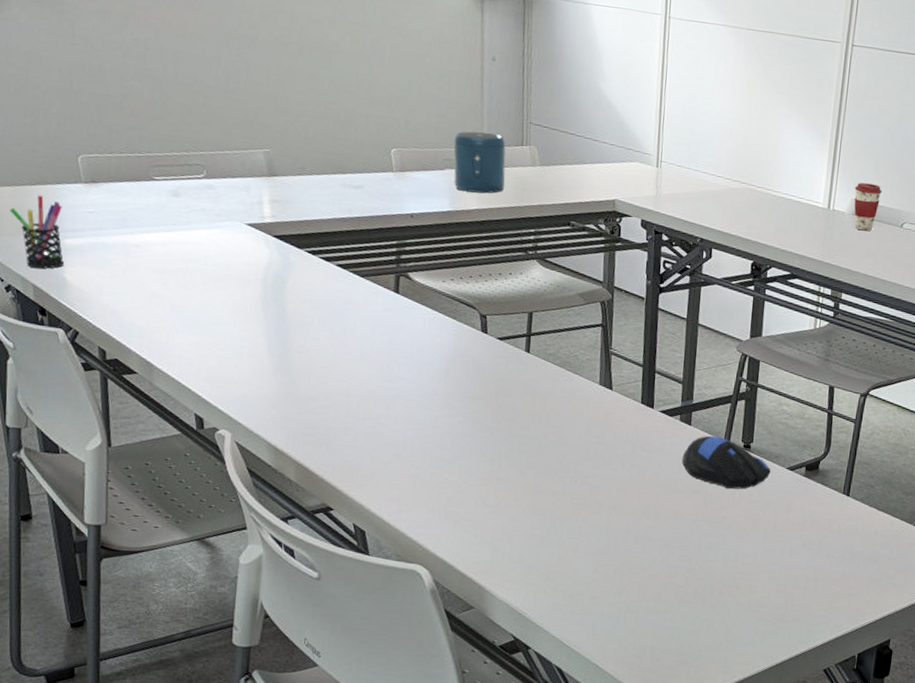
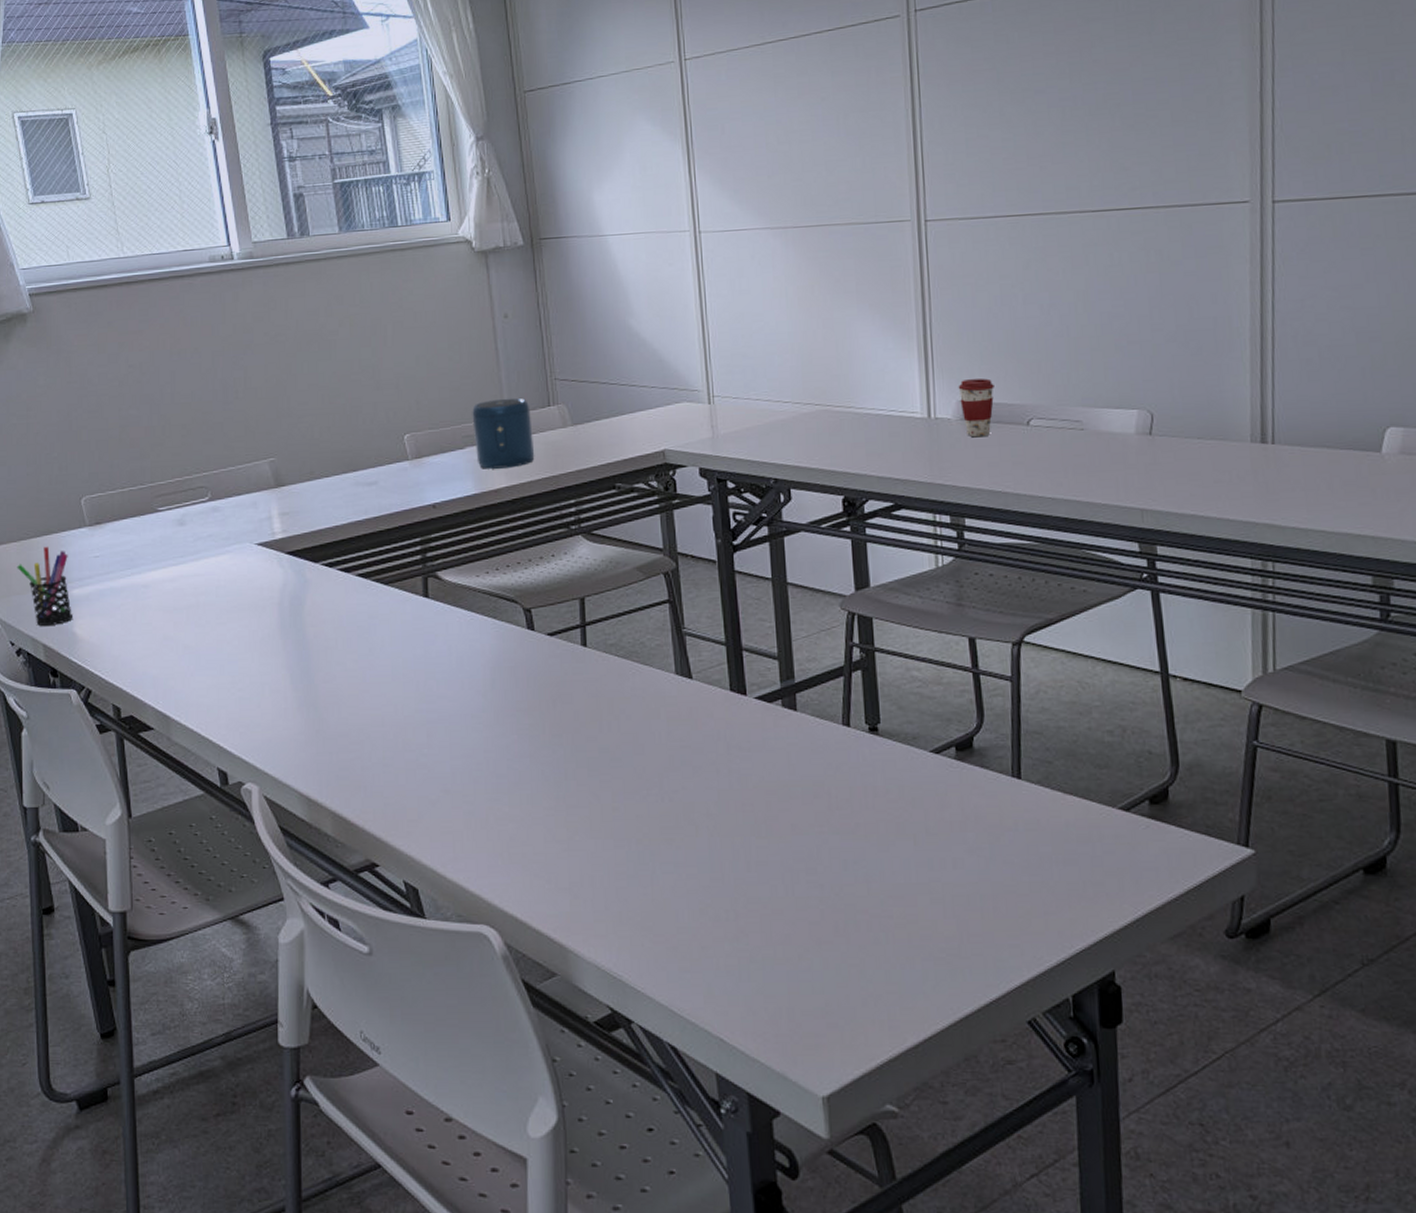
computer mouse: present [682,435,771,489] -> none [791,720,910,788]

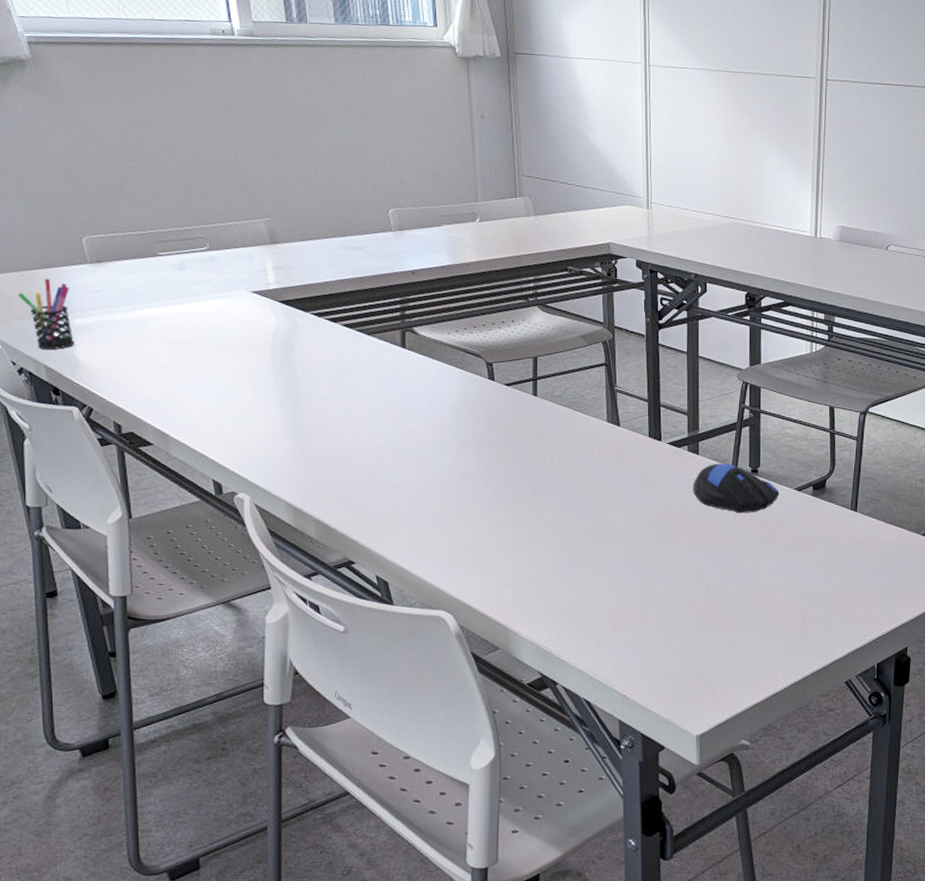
speaker: present [472,398,535,469] -> none [449,186,502,246]
computer mouse: none [791,720,910,788] -> present [692,463,780,514]
coffee cup: present [958,378,994,438] -> none [839,210,865,256]

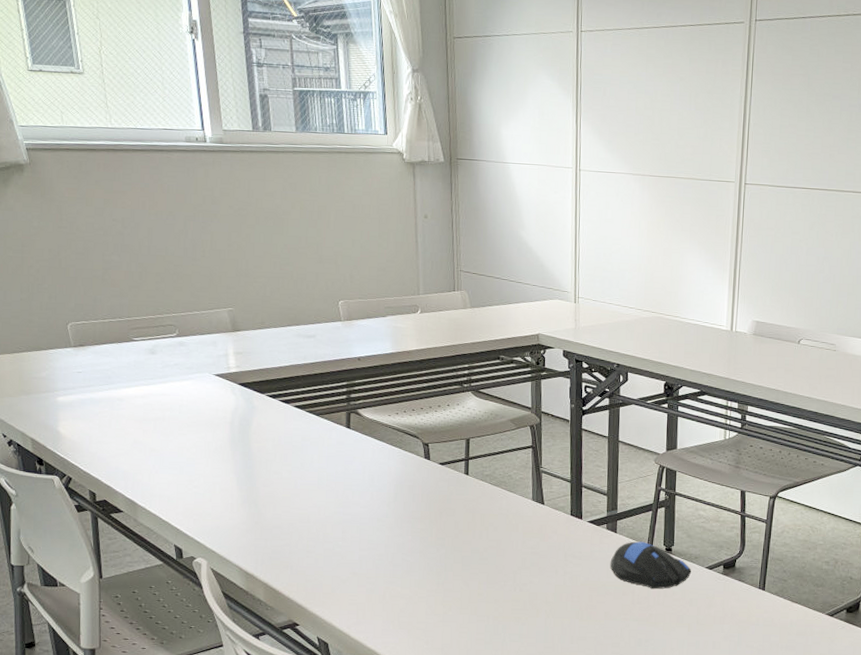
pen holder: present [17,278,75,349] -> none [10,360,58,424]

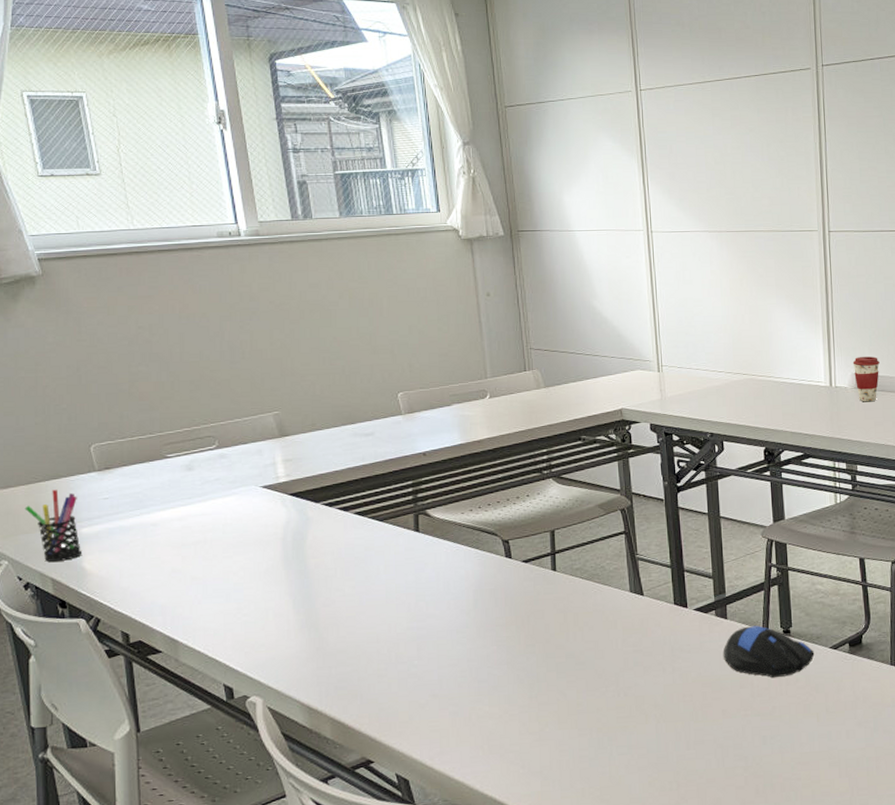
pen holder: none [10,360,58,424] -> present [25,489,83,562]
coffee cup: none [754,306,779,349] -> present [852,356,880,402]

